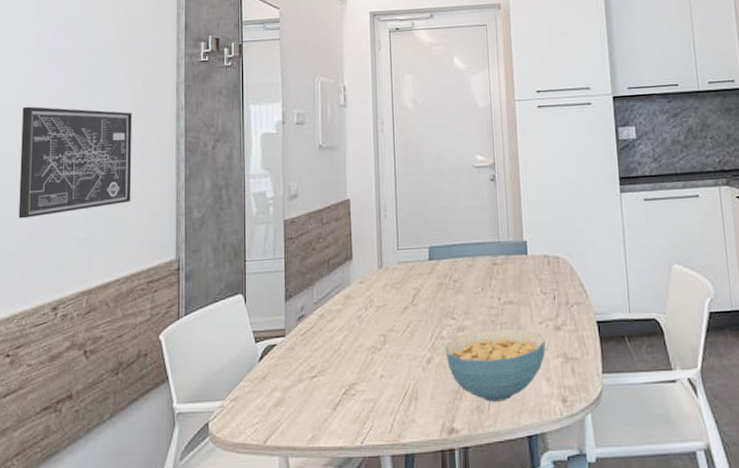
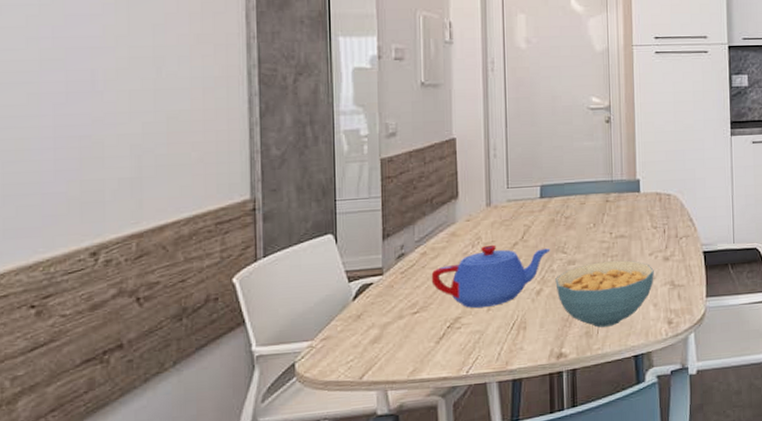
wall art: present [18,106,133,219] -> none [35,26,191,155]
teapot: none [328,308,440,375] -> present [431,244,551,309]

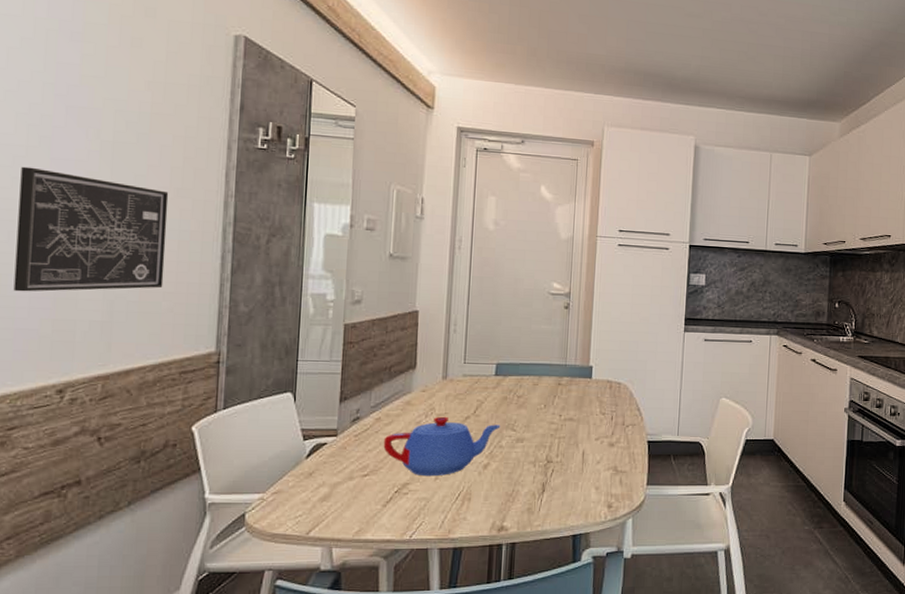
wall art: none [35,26,191,155] -> present [13,166,169,292]
cereal bowl: present [555,260,654,328] -> none [503,442,599,505]

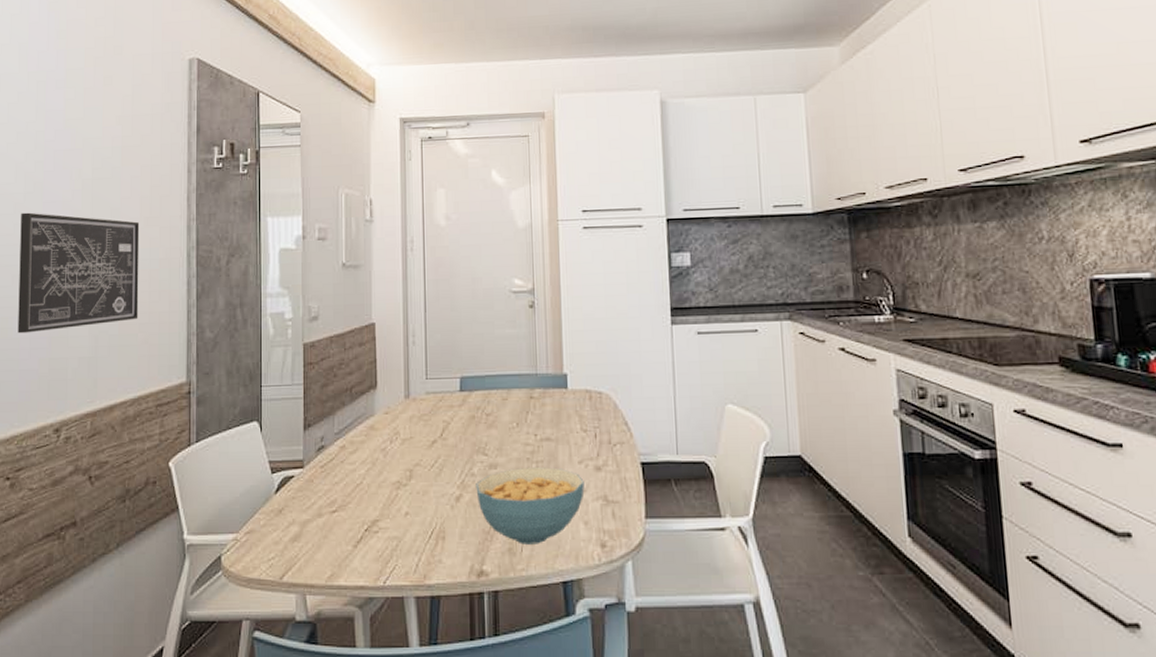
teapot: present [383,416,501,477] -> none [350,441,471,512]
cereal bowl: none [503,442,599,505] -> present [476,467,585,544]

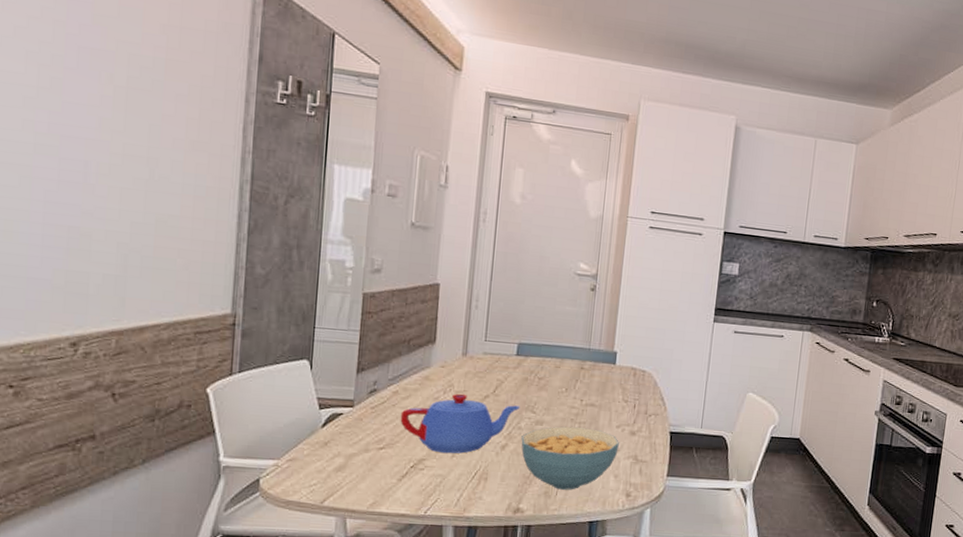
wall art: present [17,212,140,334] -> none [25,108,184,245]
teapot: none [350,441,471,512] -> present [400,393,520,454]

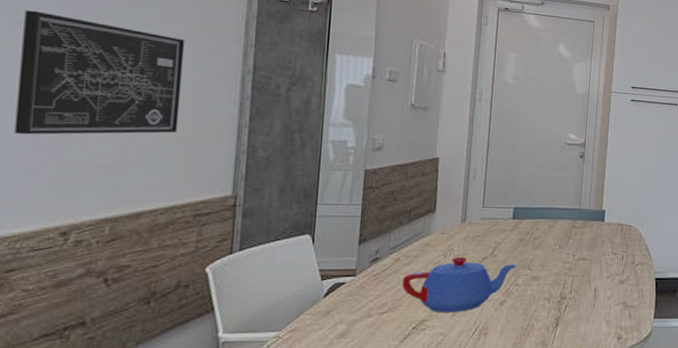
wall art: none [25,108,184,245] -> present [14,10,186,135]
cereal bowl: present [521,426,619,490] -> none [518,280,610,338]

